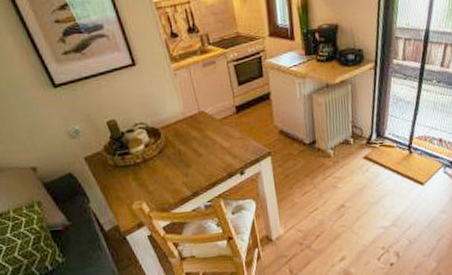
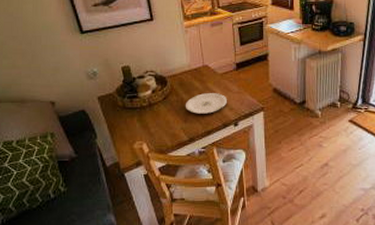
plate: none [183,141,231,166] -> present [185,93,228,114]

